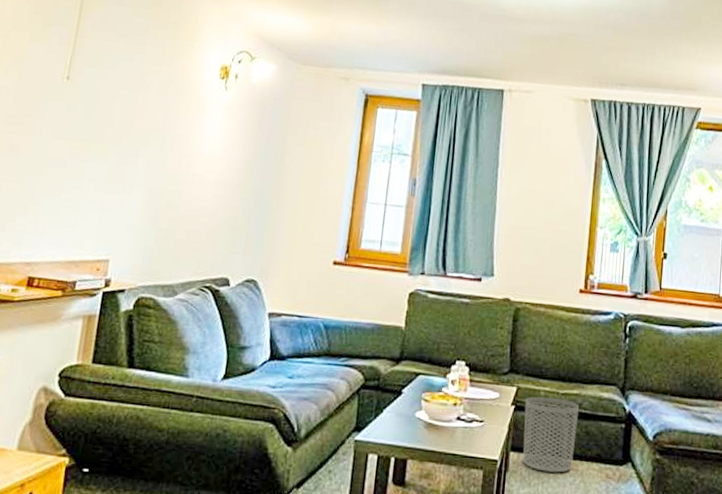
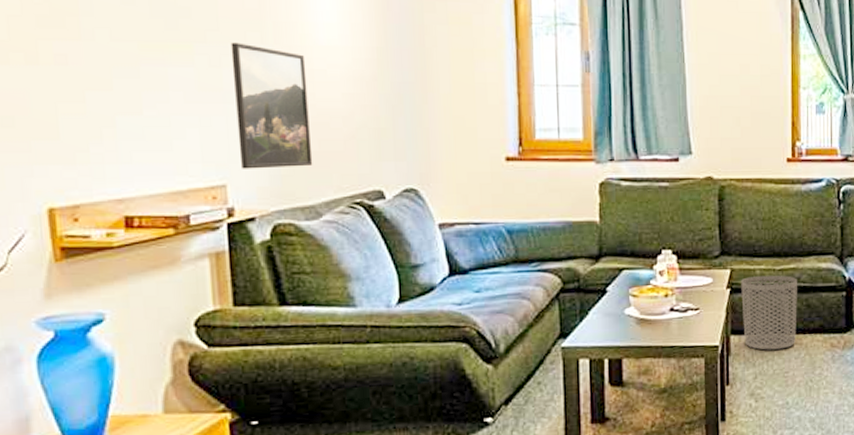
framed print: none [124,147,190,252] -> present [230,42,313,169]

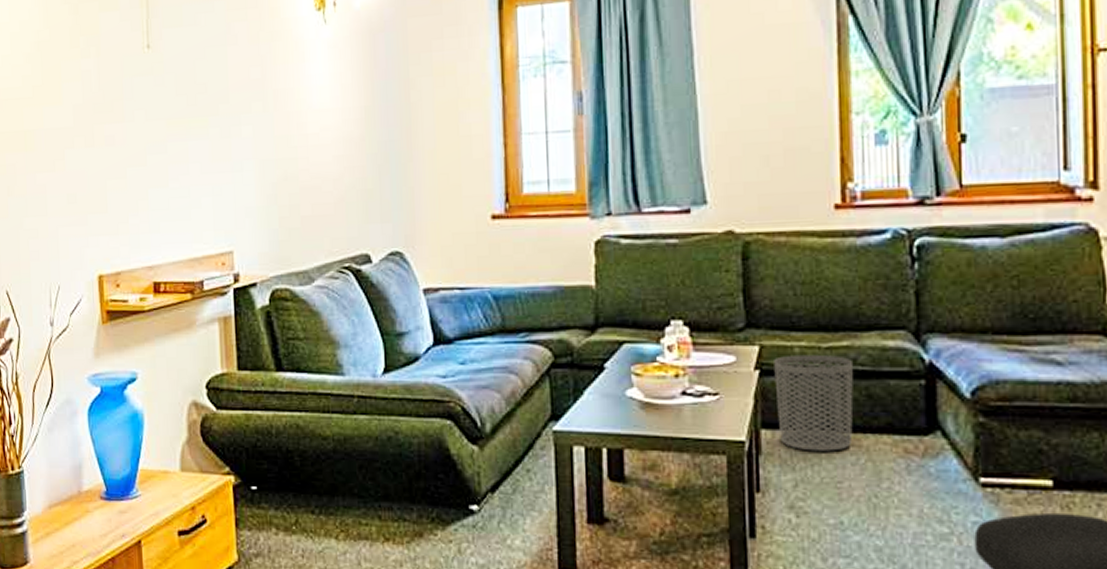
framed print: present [230,42,313,169] -> none [238,113,307,235]

